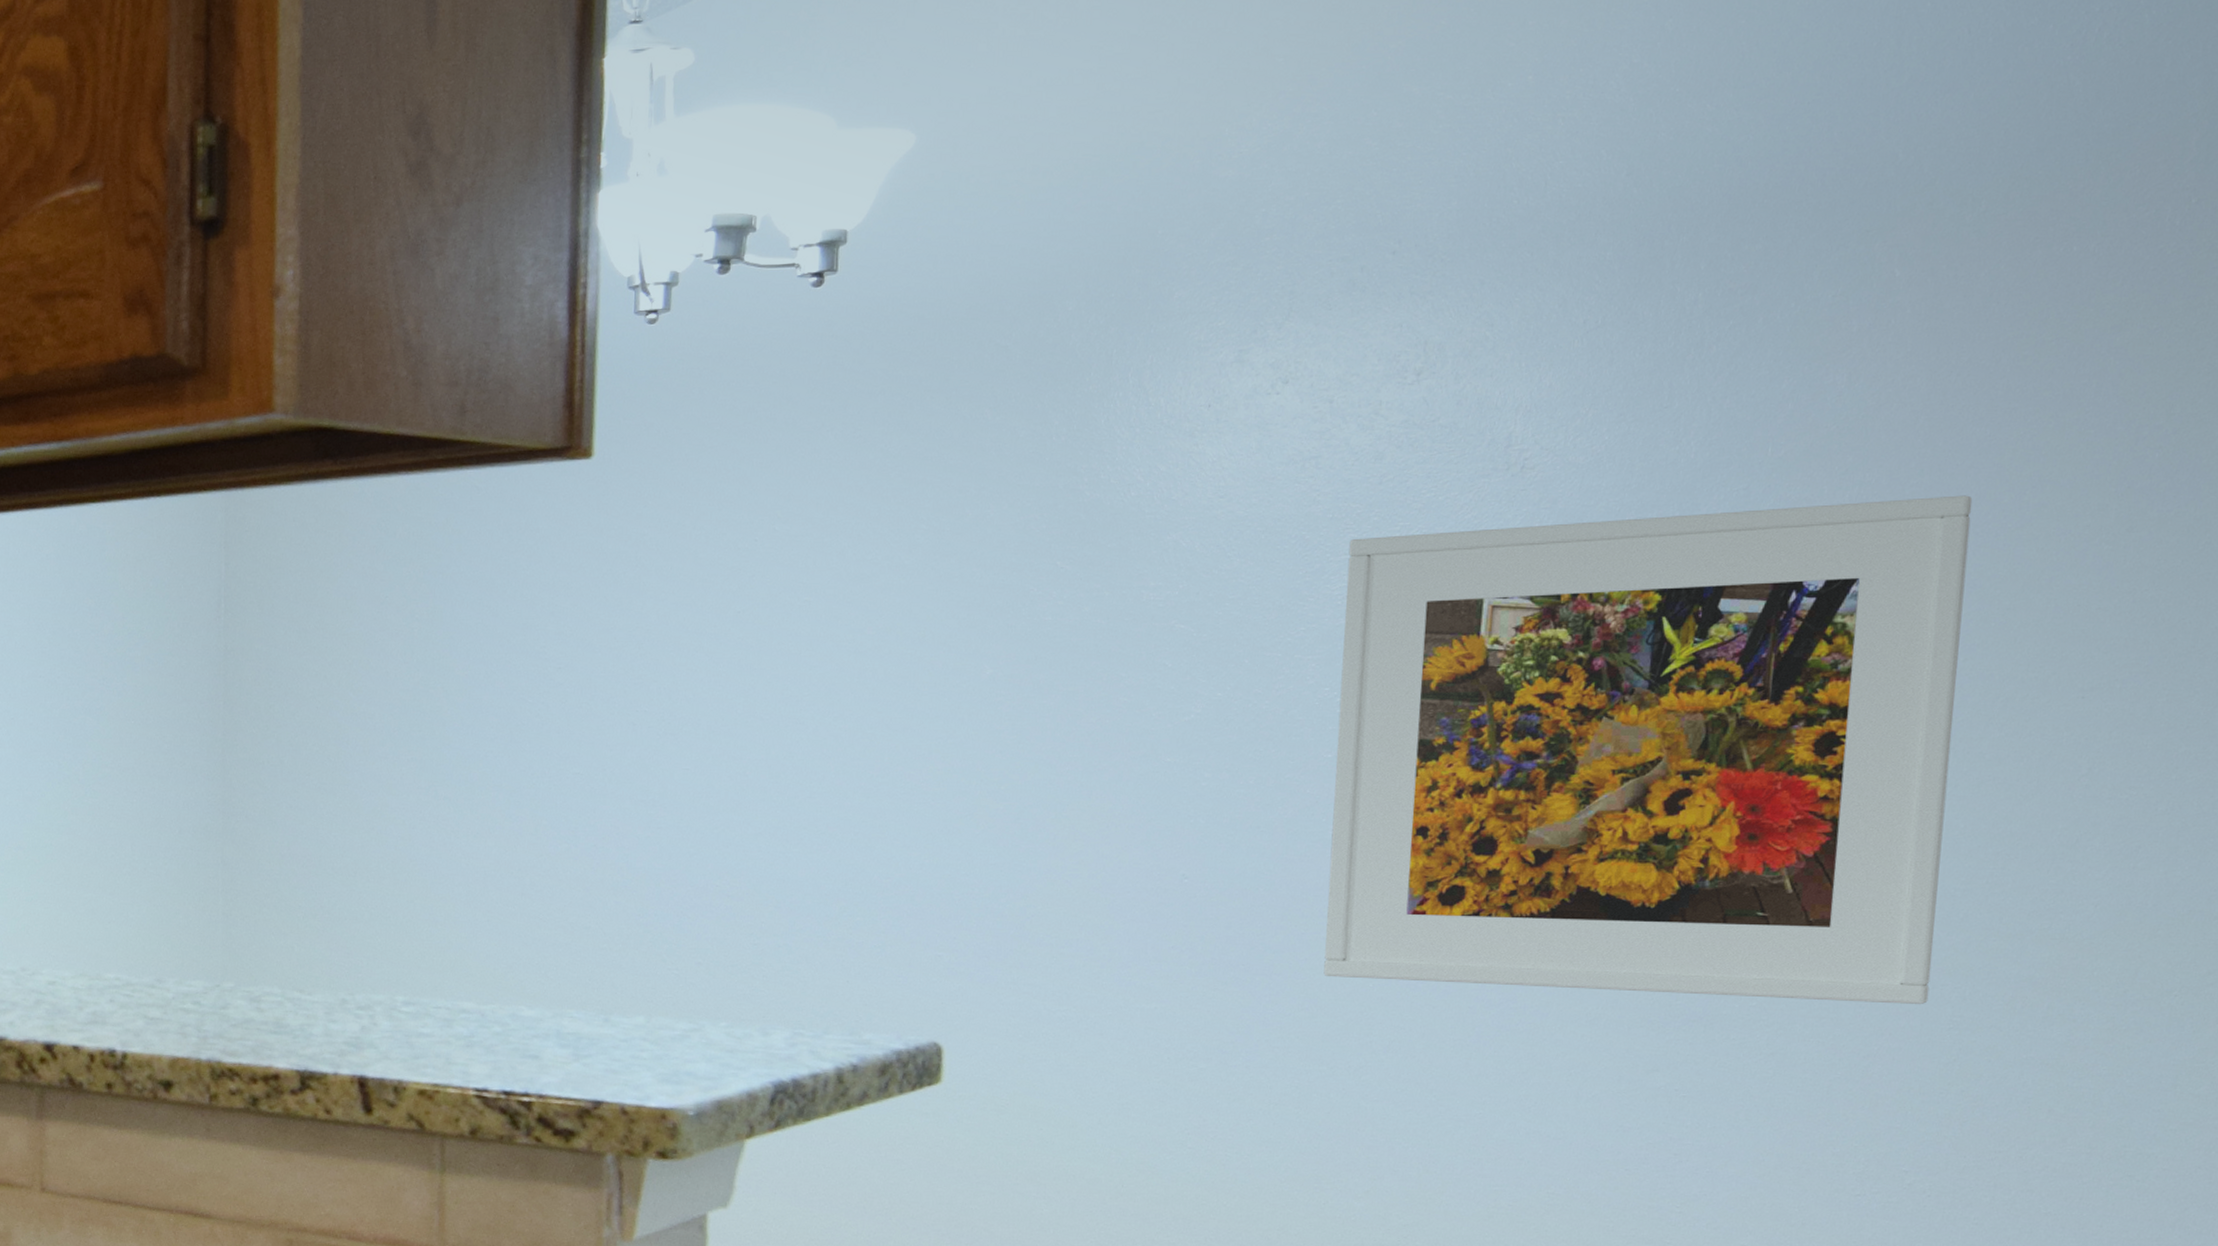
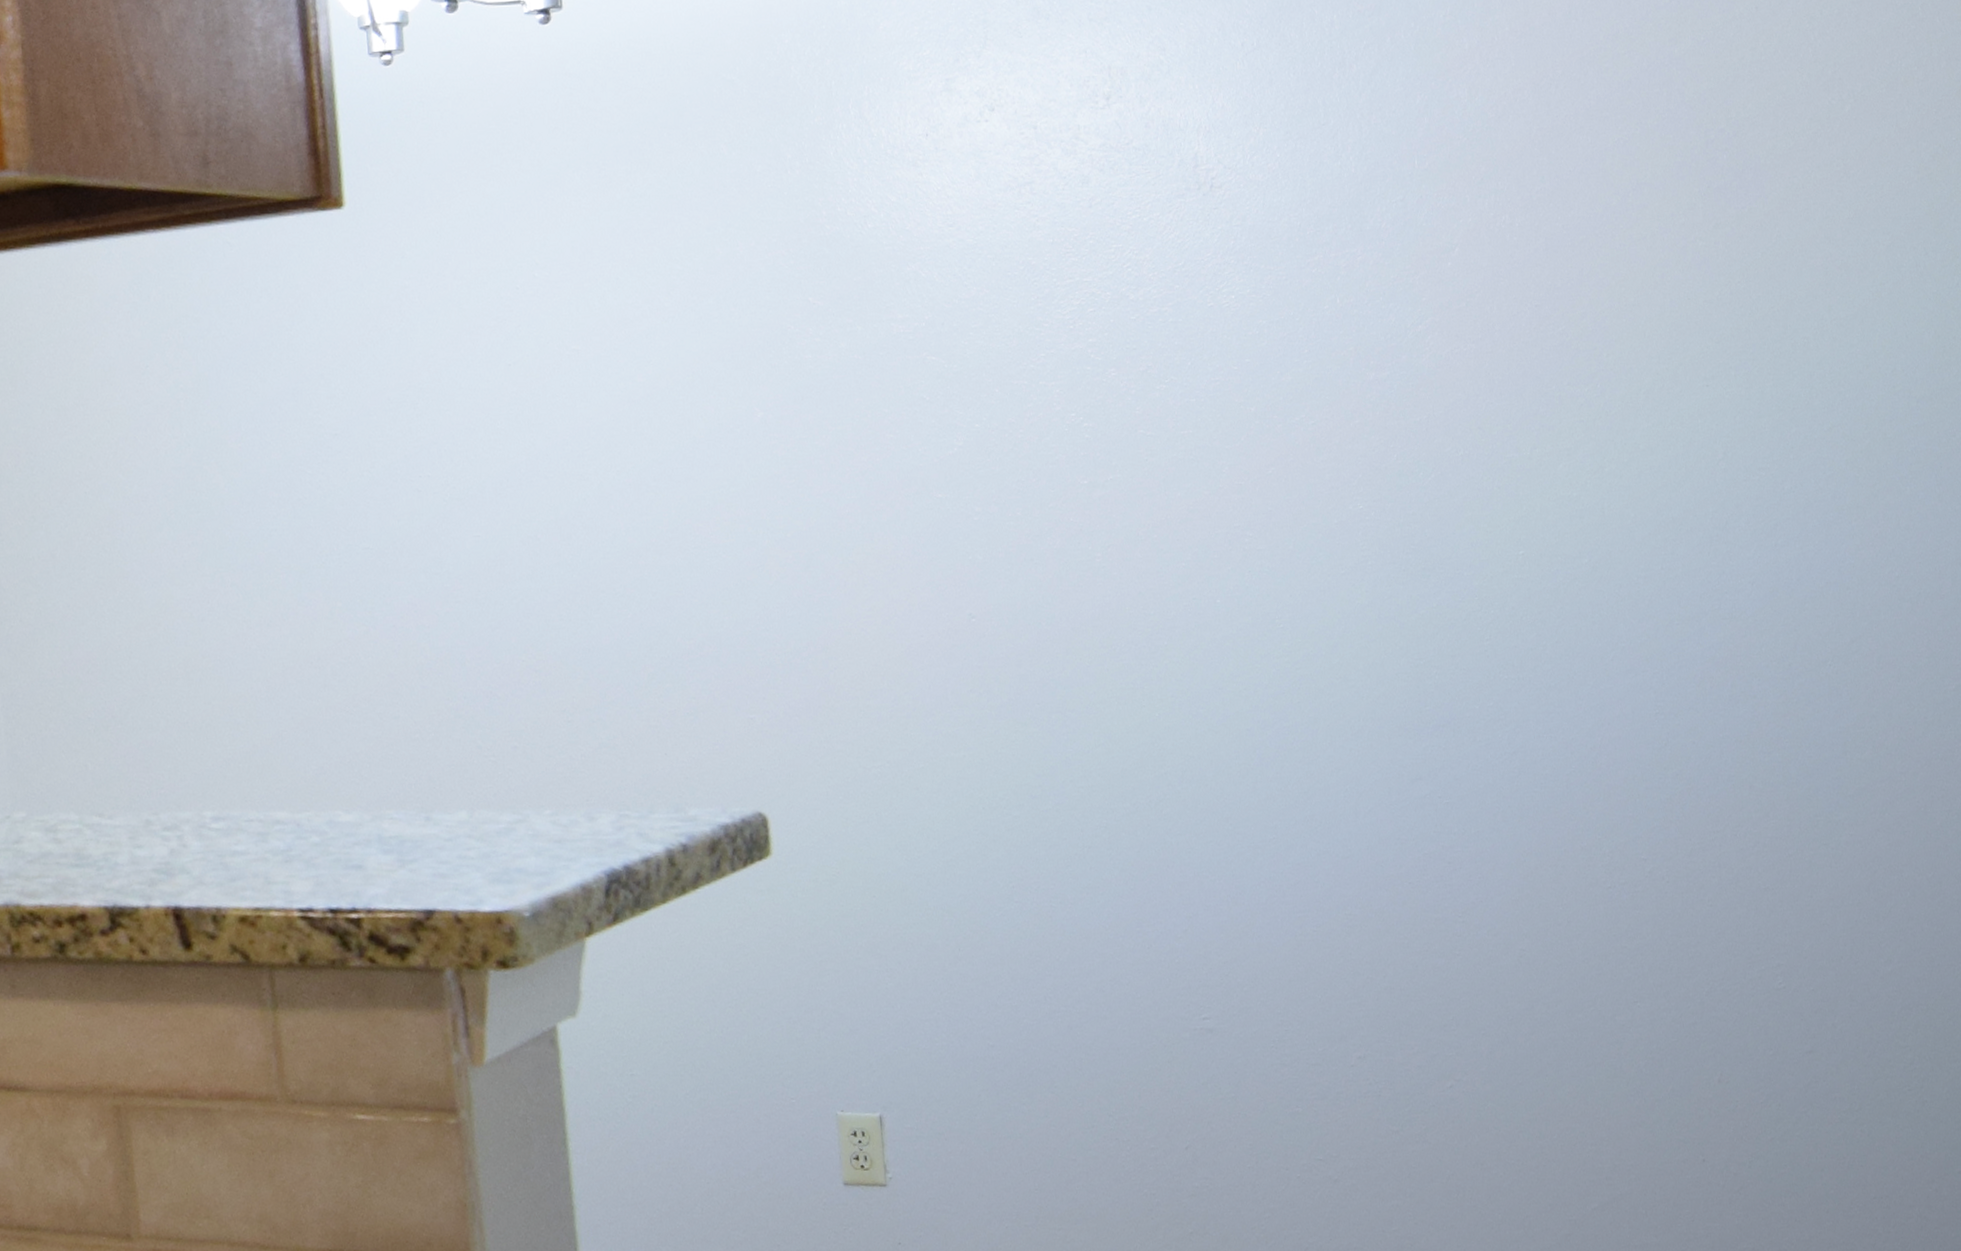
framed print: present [1323,495,1973,1005] -> none [1071,199,1634,710]

